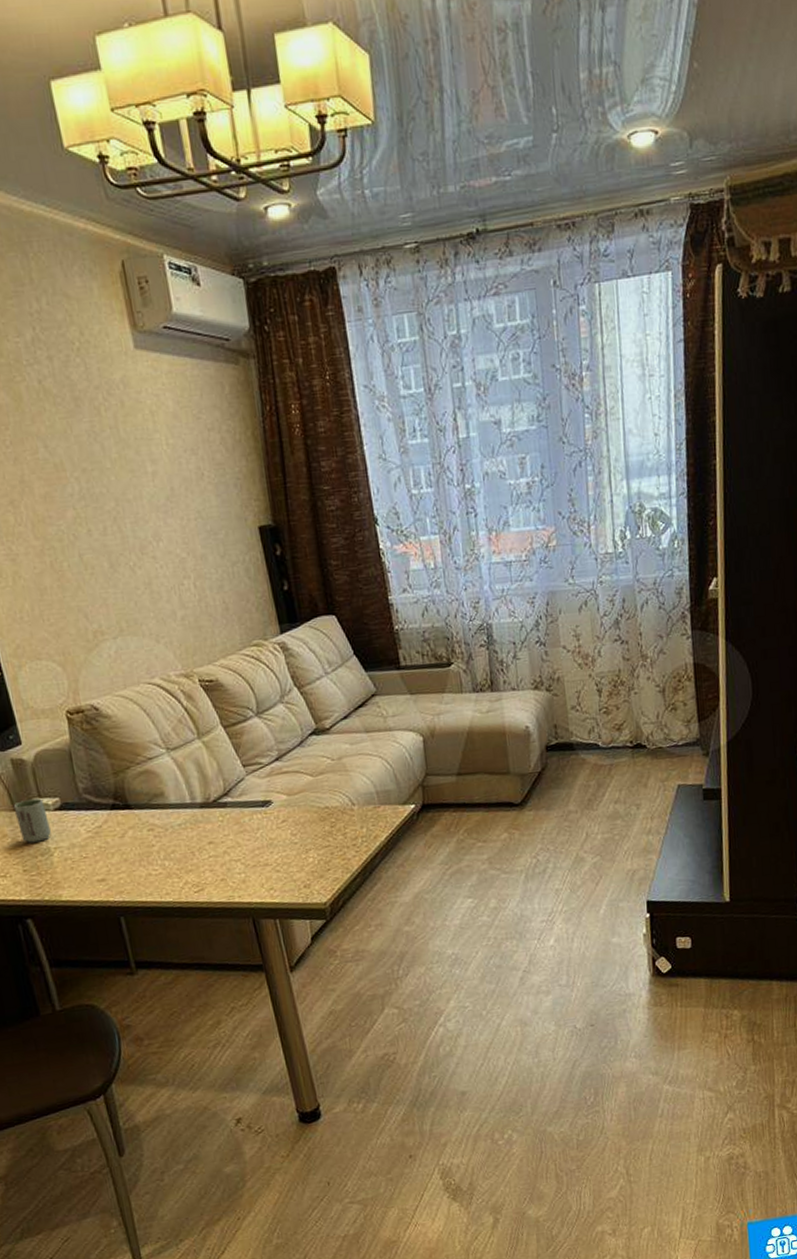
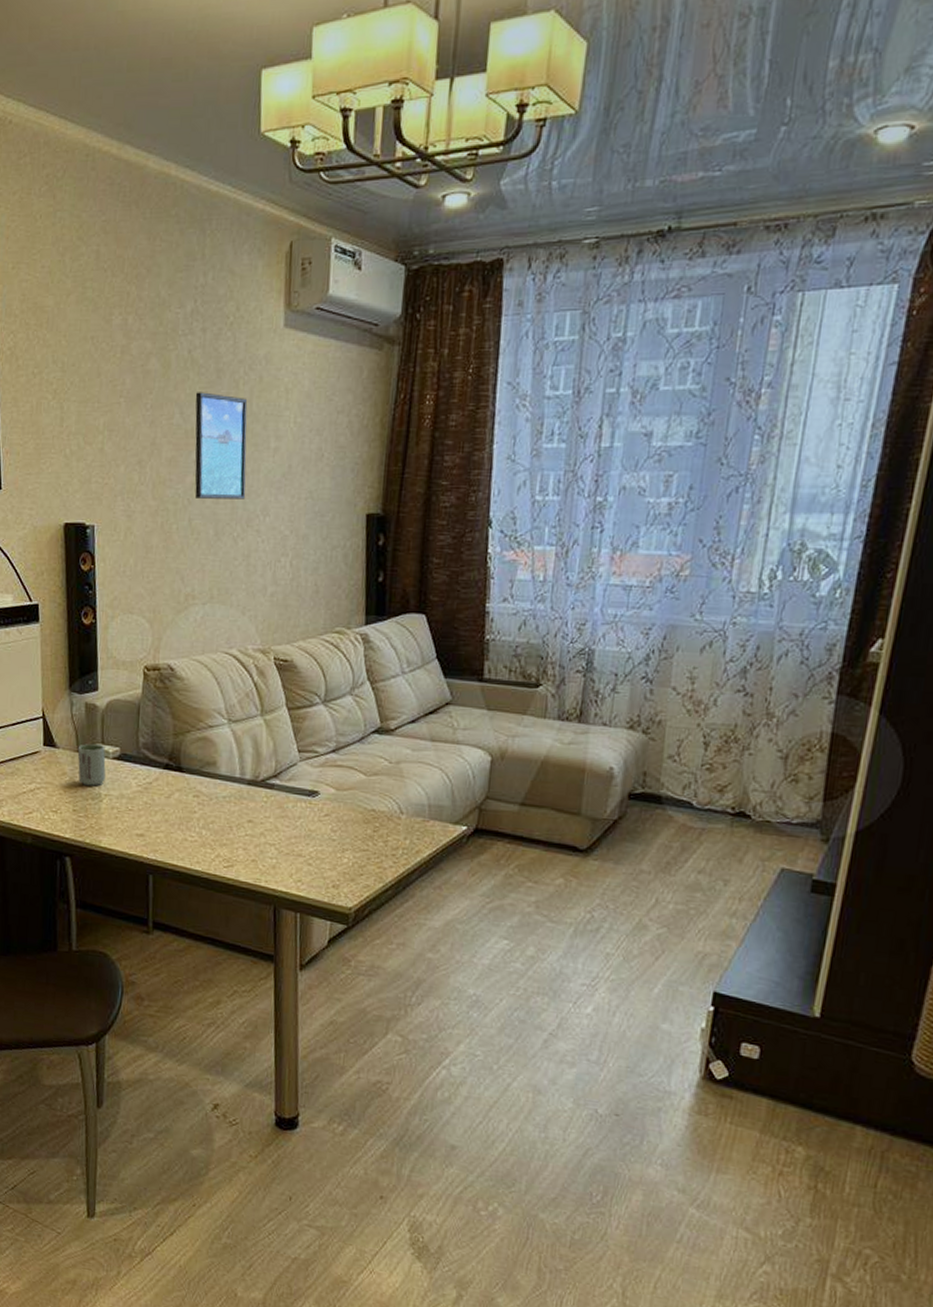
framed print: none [56,422,134,533] -> present [194,392,248,500]

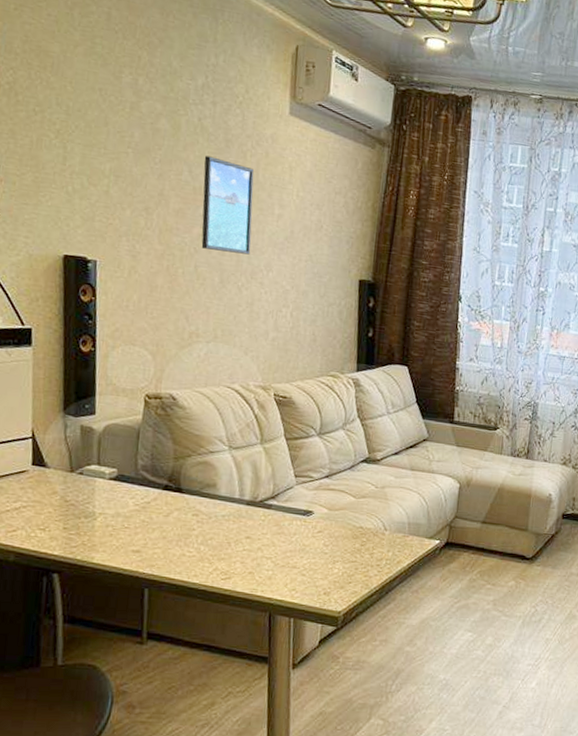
cup: present [77,743,106,786] -> none [70,464,102,505]

